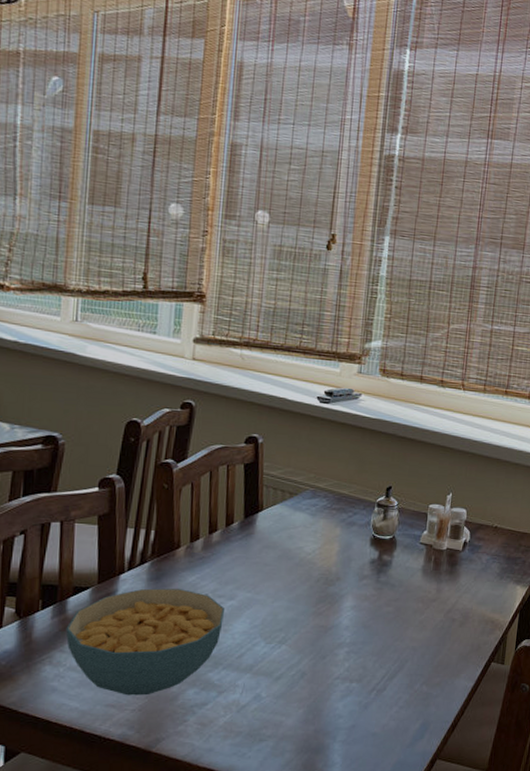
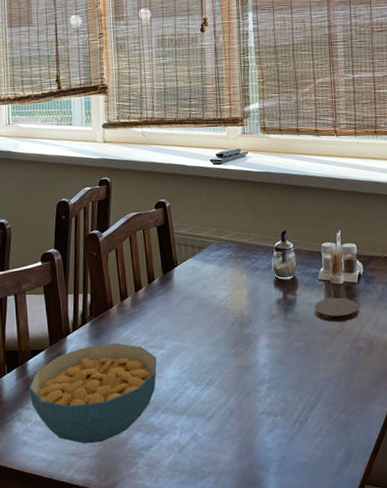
coaster: none [410,563,459,590] -> present [314,297,359,322]

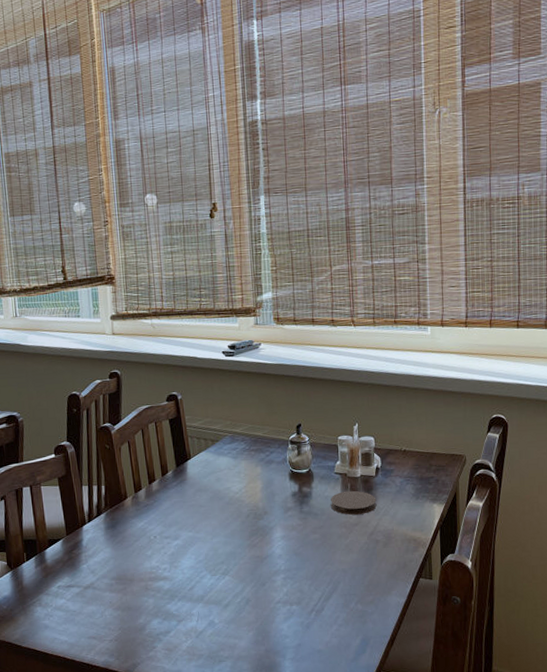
cereal bowl: present [28,343,157,444] -> none [47,534,173,628]

